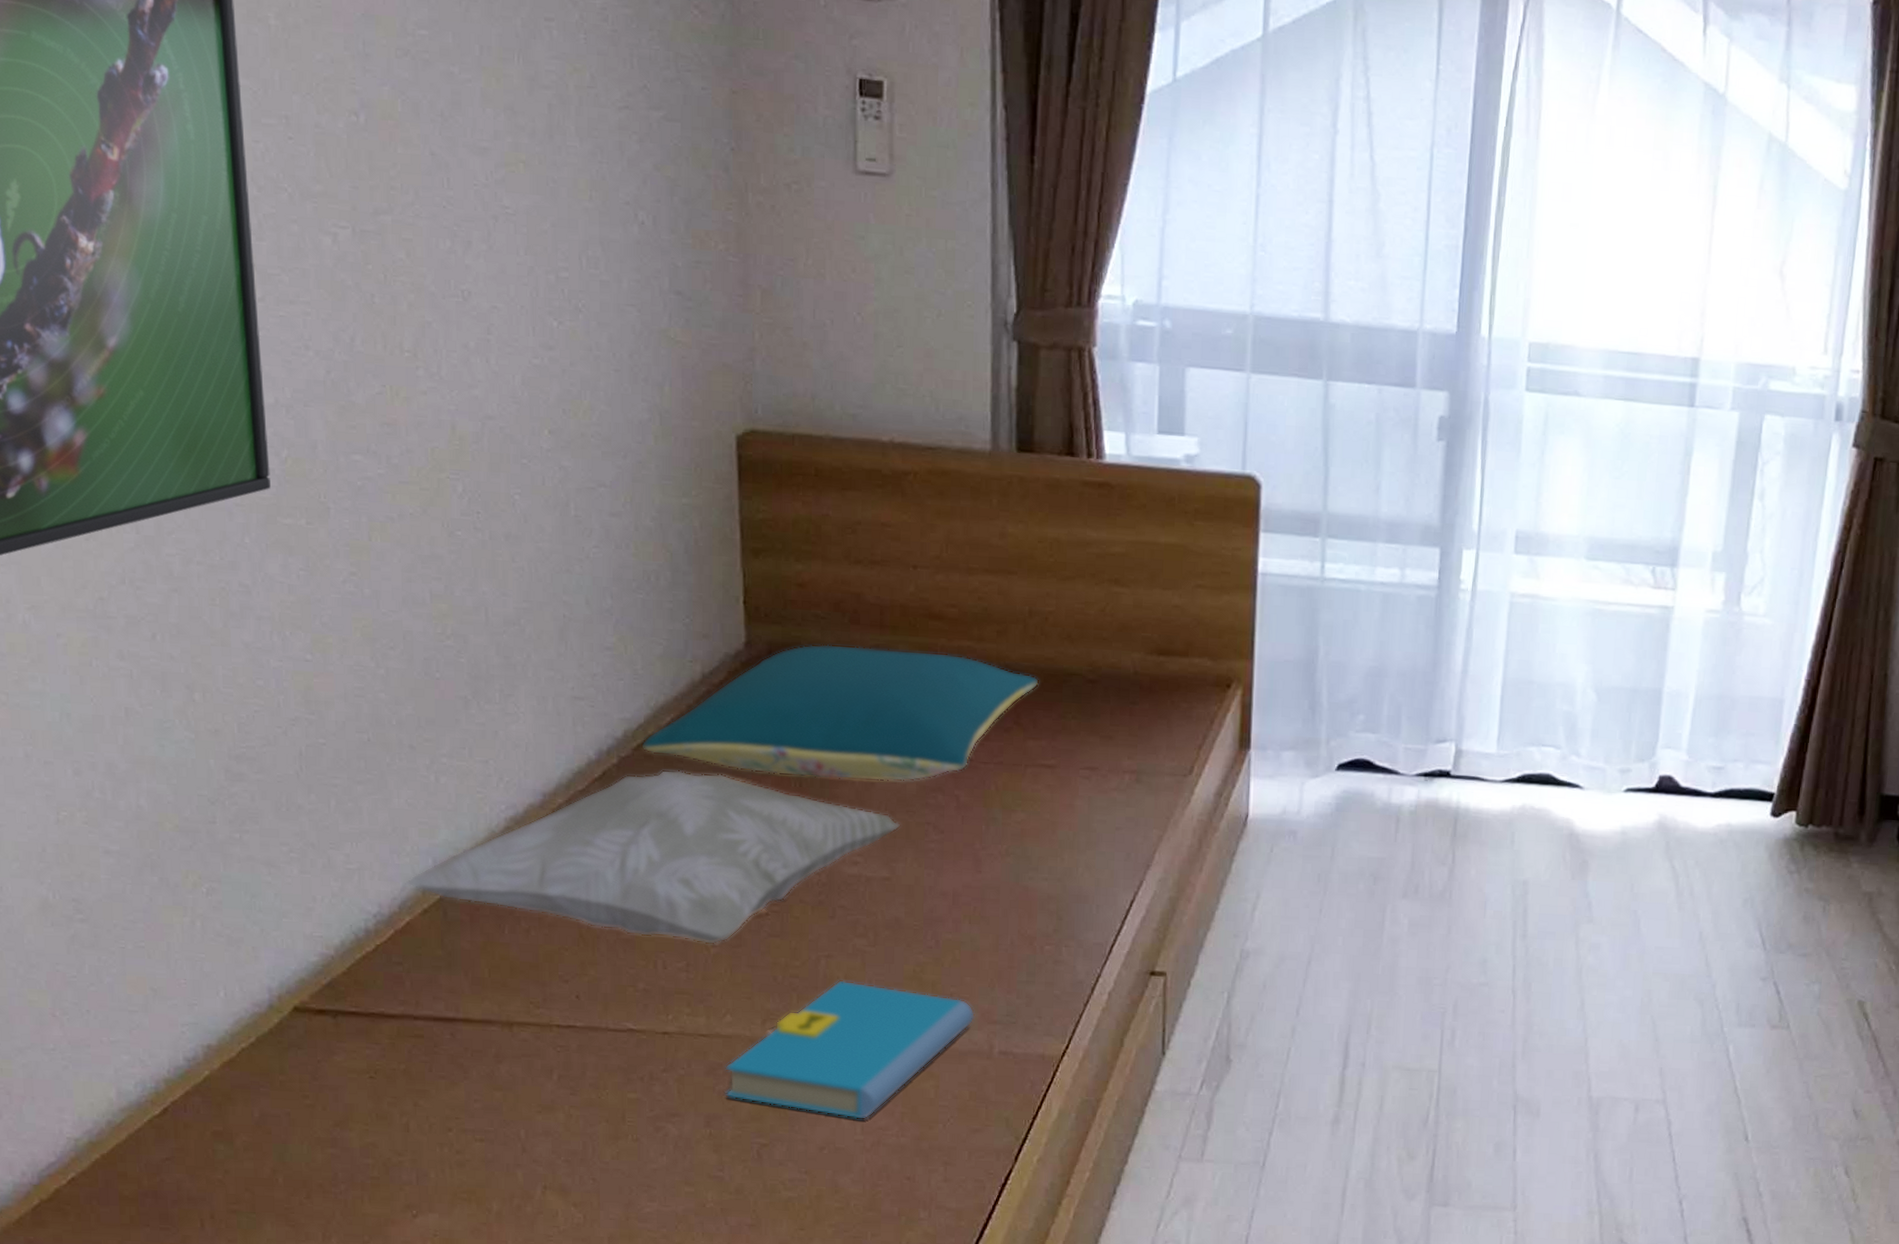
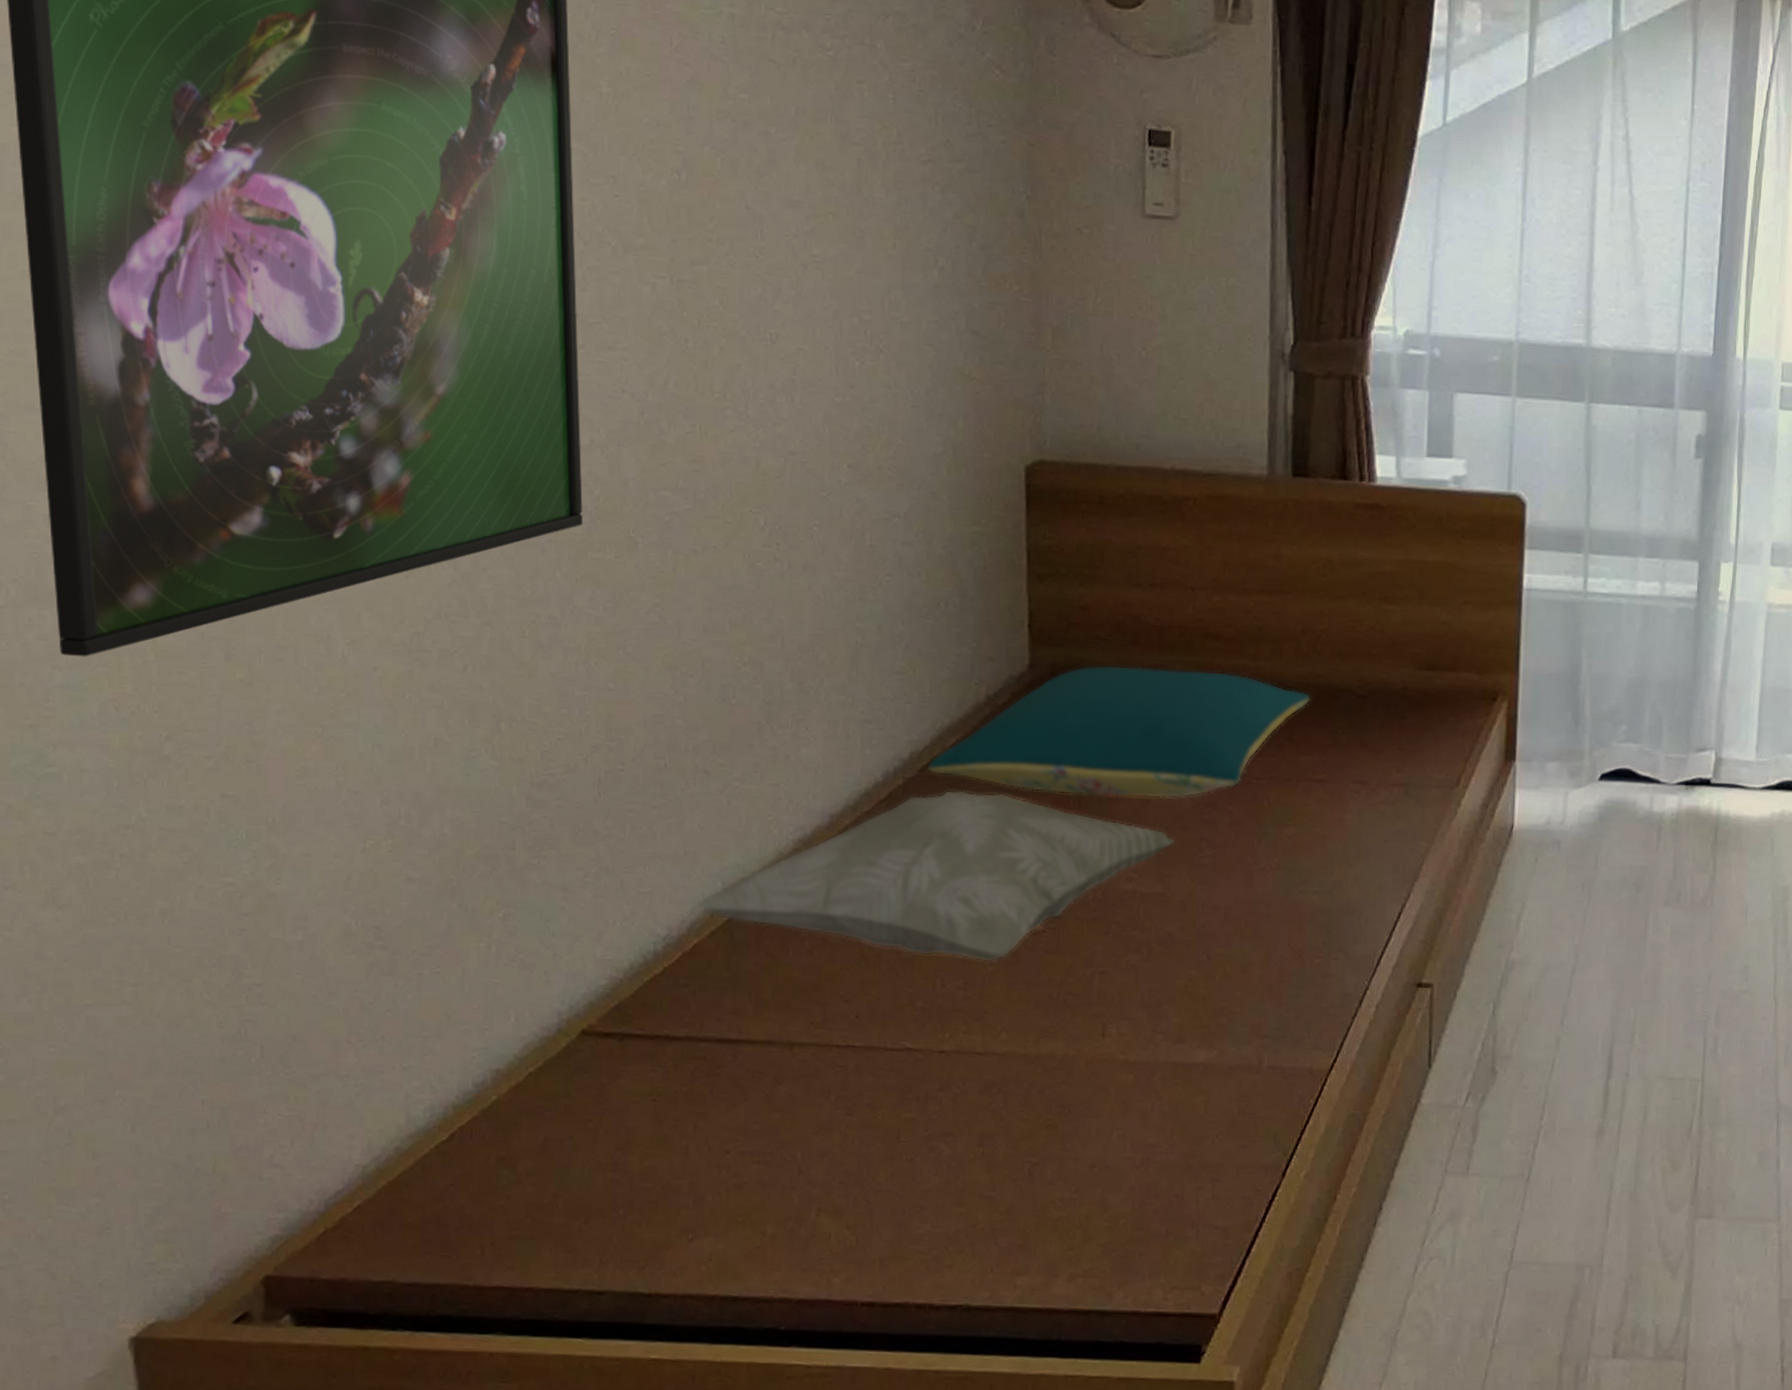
book: present [725,980,975,1120] -> none [999,996,1245,1137]

